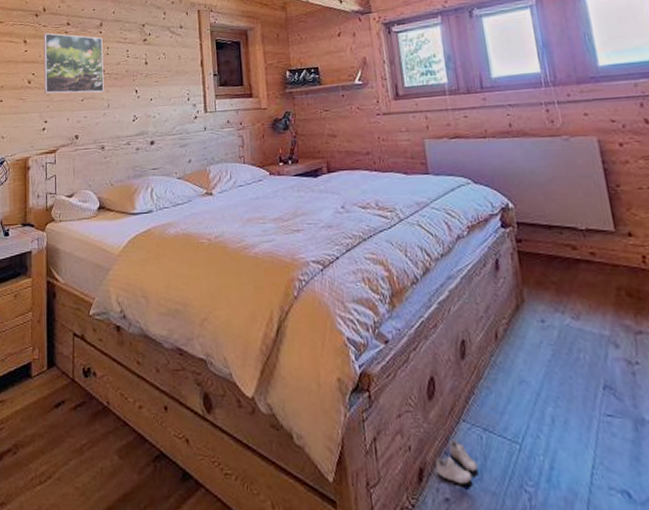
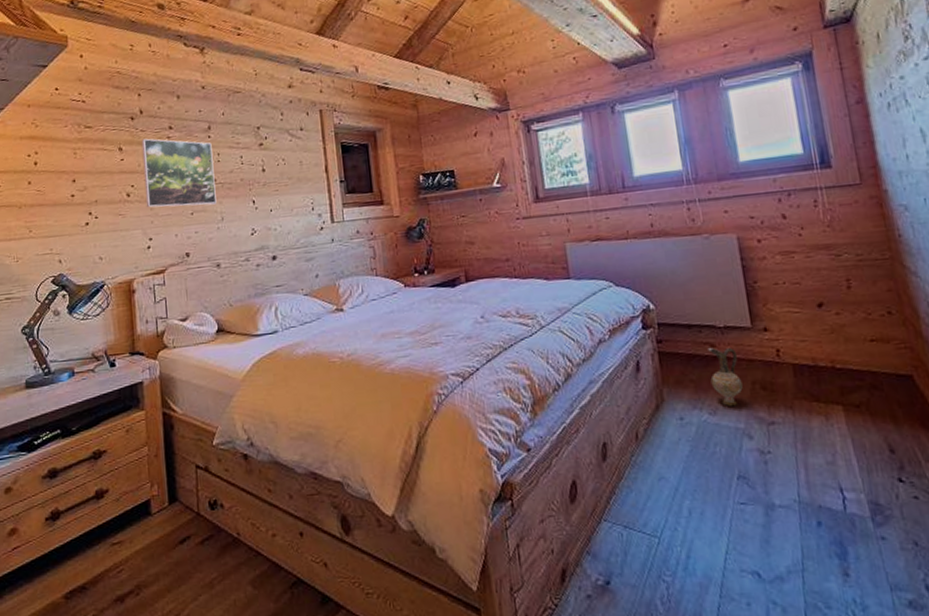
sneaker: present [435,439,478,484] -> none [577,538,619,581]
ceramic jug: none [569,249,607,311] -> present [707,347,743,406]

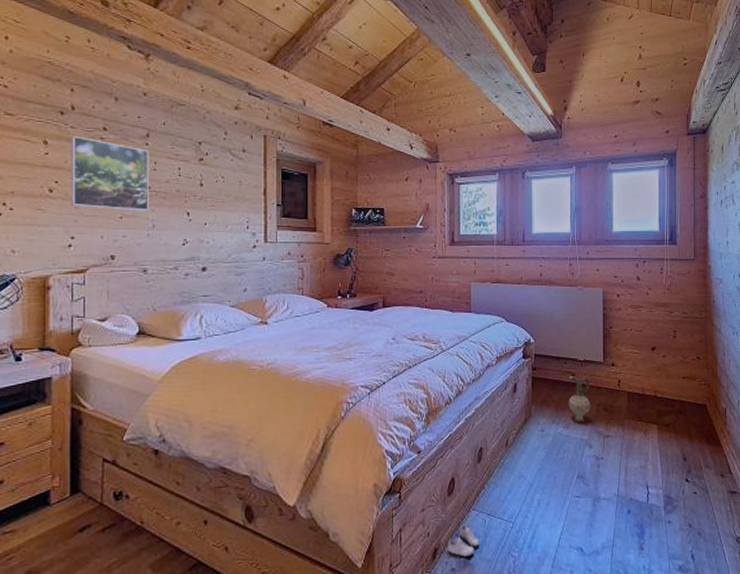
sneaker: none [577,538,619,581] -> present [447,524,479,557]

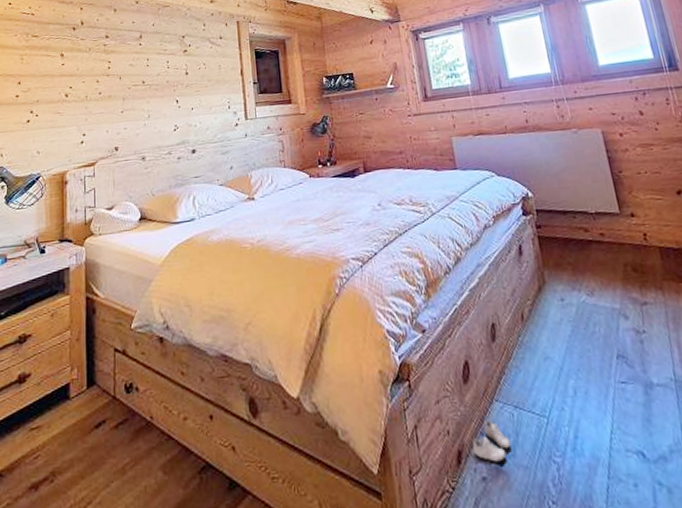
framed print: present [70,135,149,211] -> none [81,46,144,107]
ceramic jug: present [568,375,590,422] -> none [582,231,616,287]

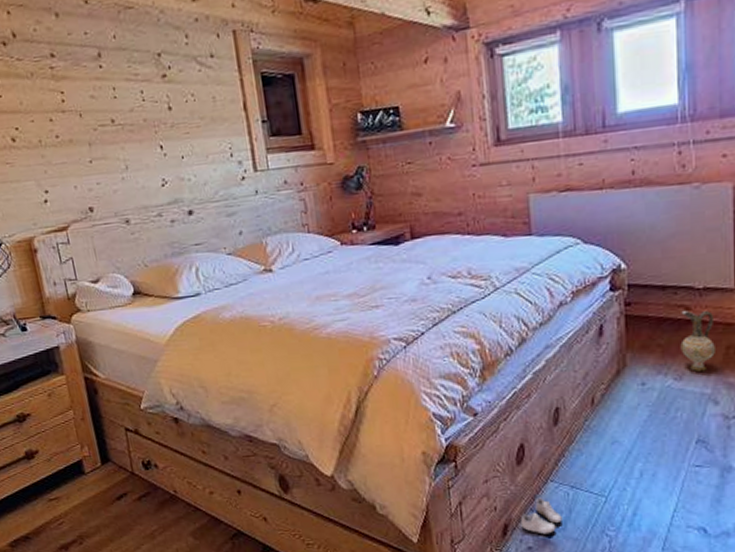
ceramic jug: none [582,231,616,287] -> present [680,310,715,371]

